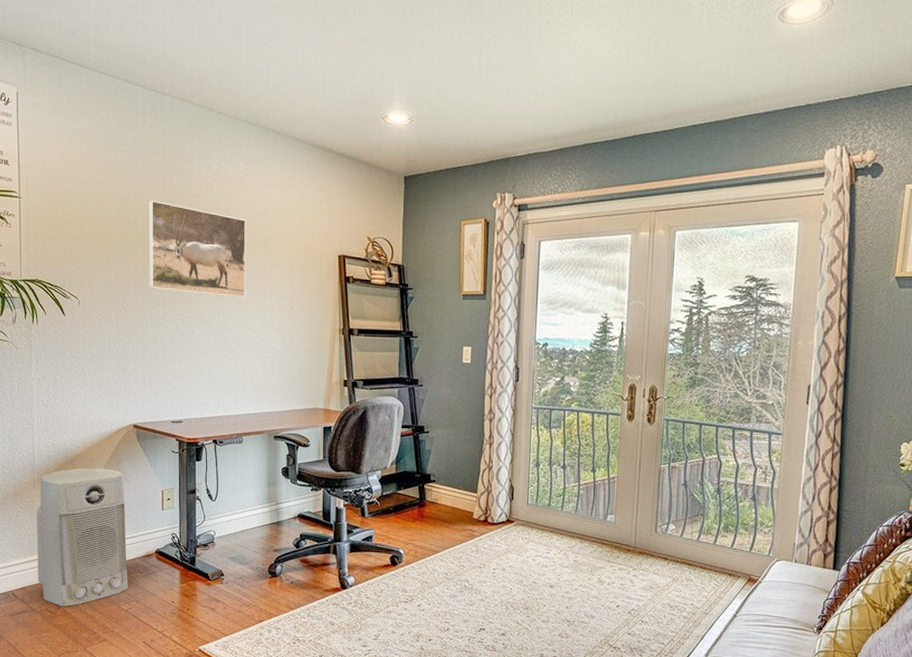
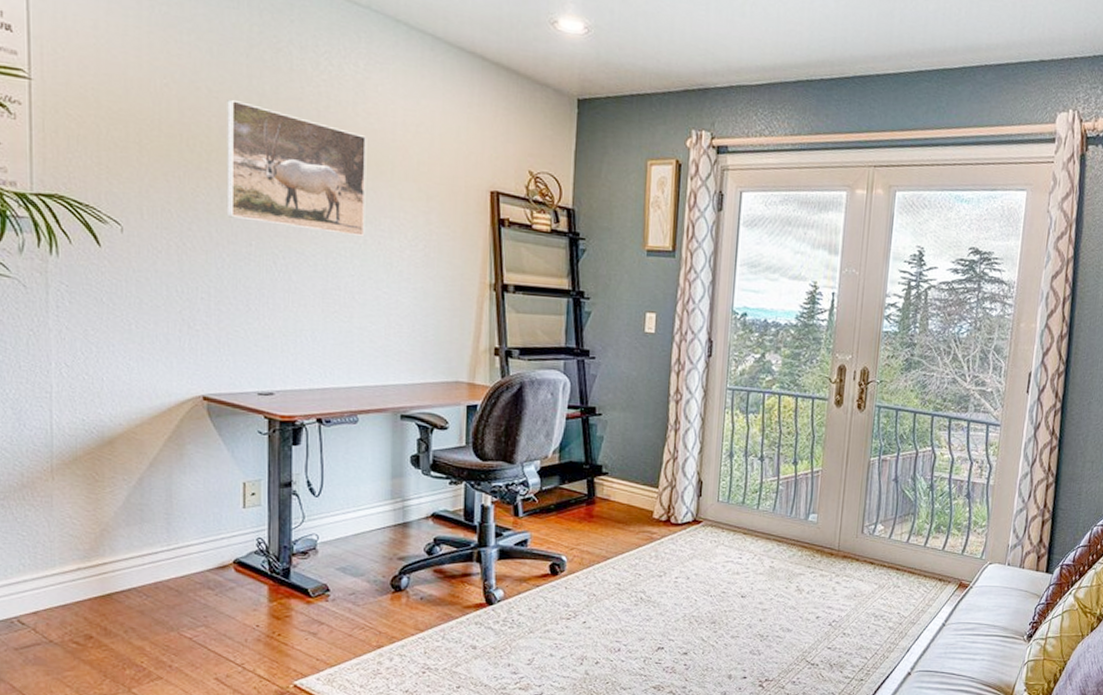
air purifier: present [37,468,128,607] -> none [56,452,194,637]

